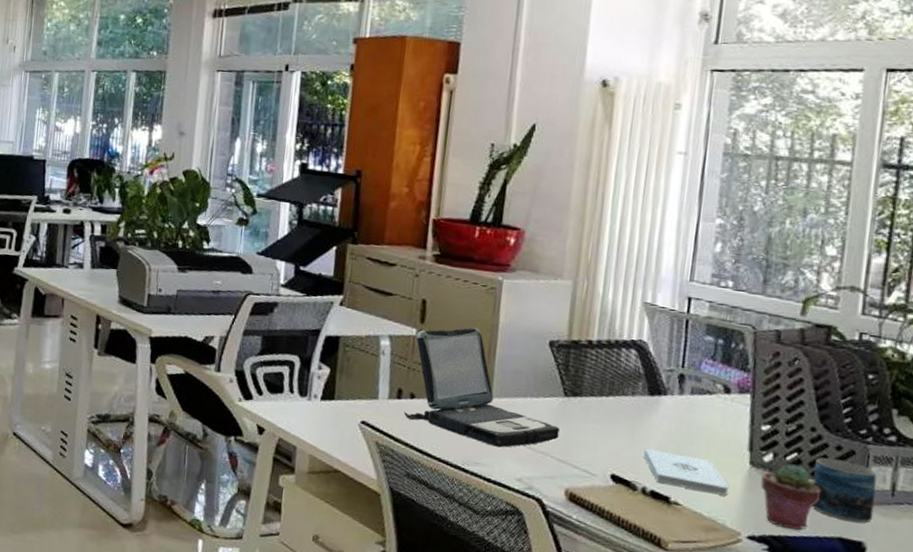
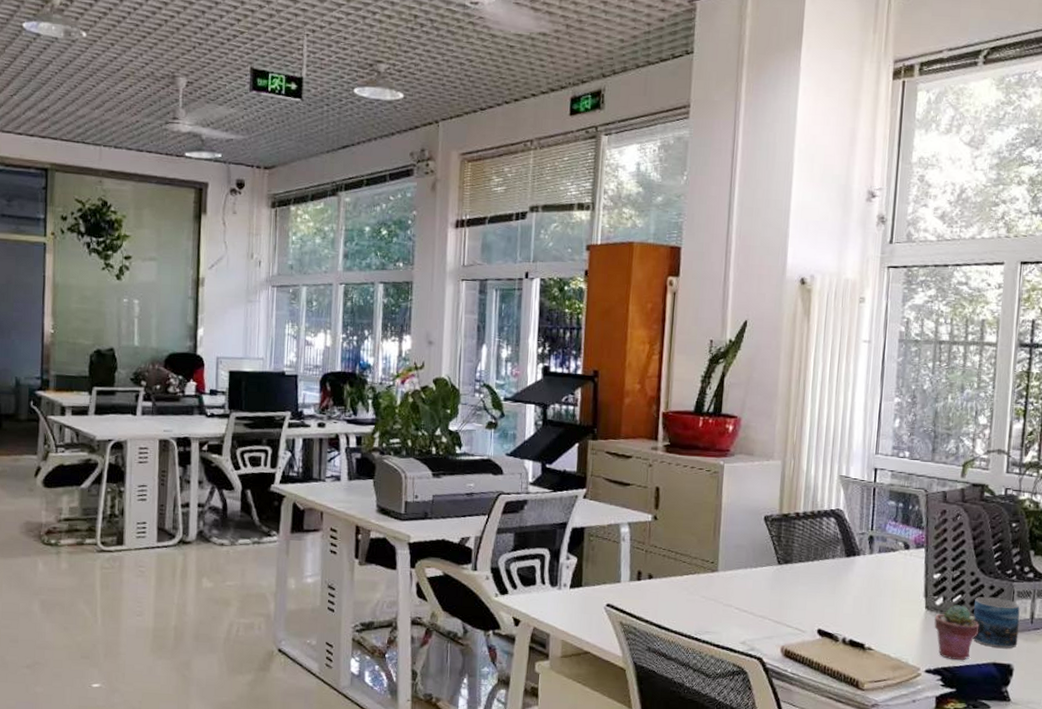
laptop: present [404,327,560,448] -> none [644,509,775,616]
notepad: present [644,447,729,496] -> none [843,603,910,638]

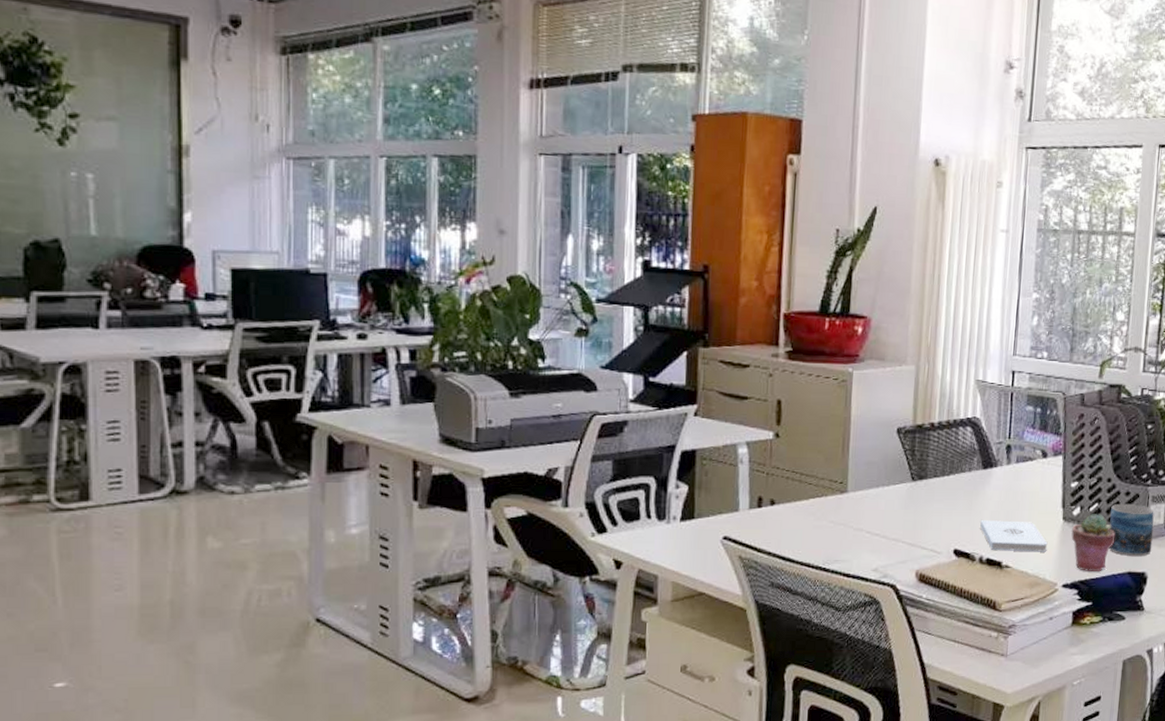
notepad: none [843,603,910,638] -> present [980,519,1048,552]

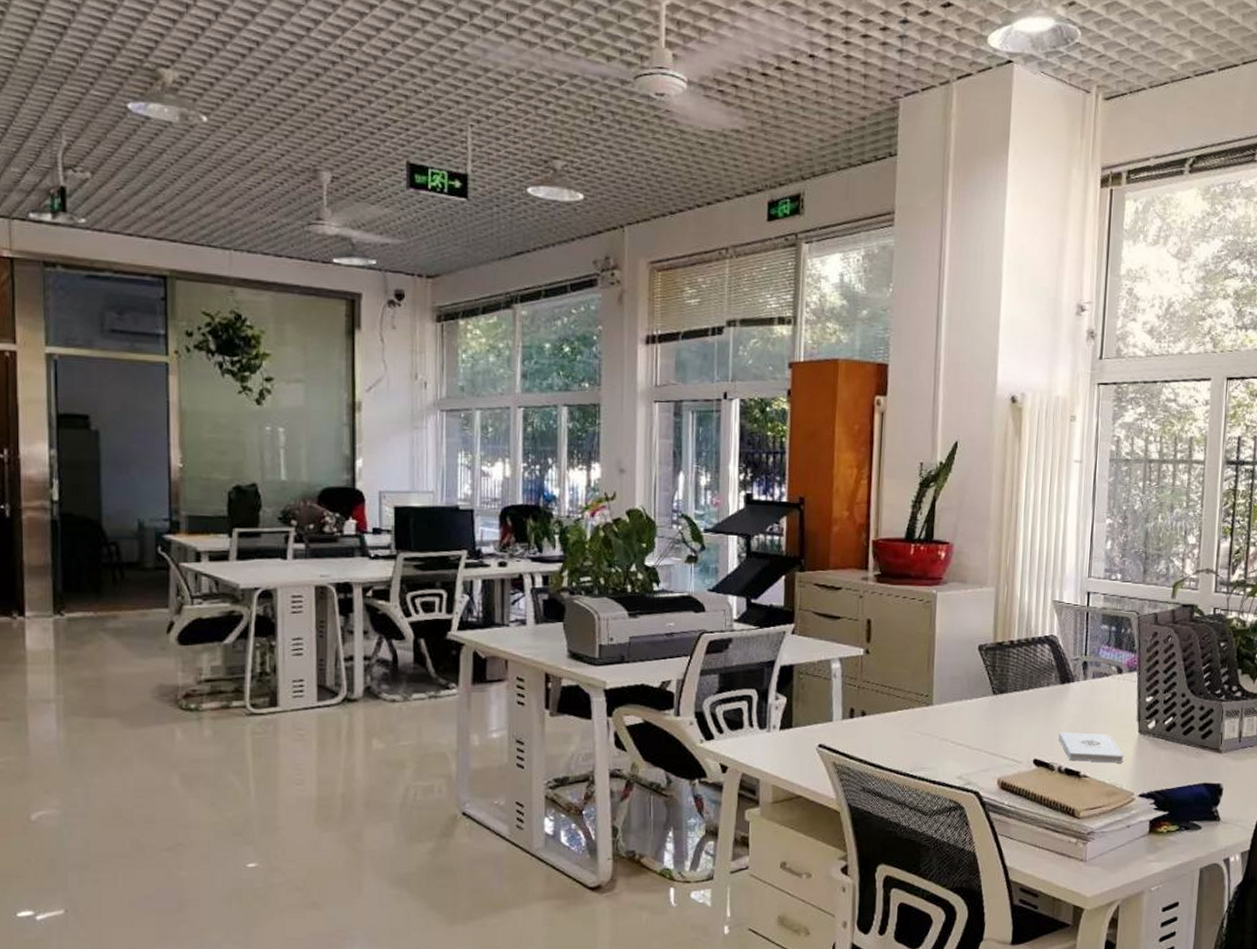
potted succulent: present [1071,514,1116,571] -> none [1147,727,1191,782]
mug: present [1109,503,1154,557] -> none [1184,717,1229,769]

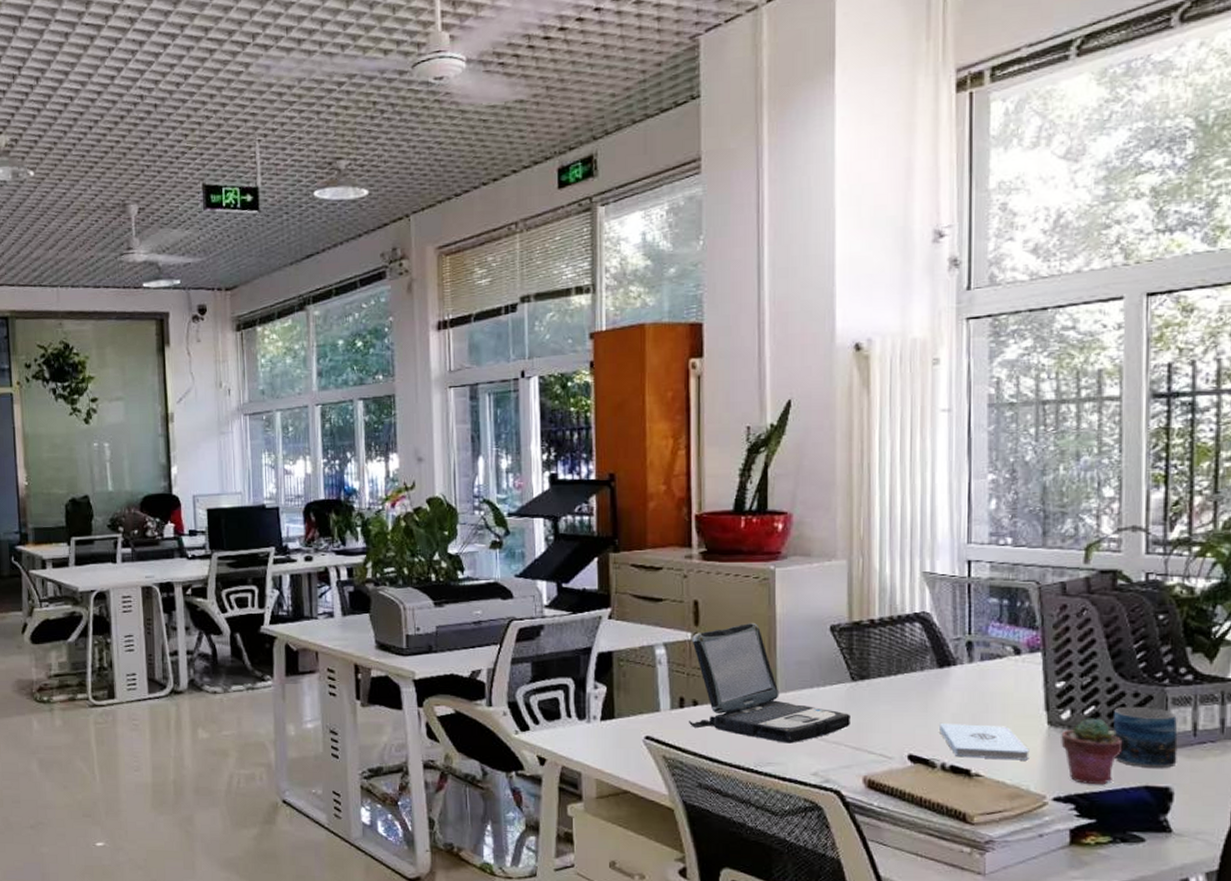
laptop: none [857,640,991,750] -> present [689,622,850,744]
potted succulent: none [1147,727,1191,782] -> present [1061,718,1123,784]
mug: none [1184,717,1229,769] -> present [1113,706,1178,769]

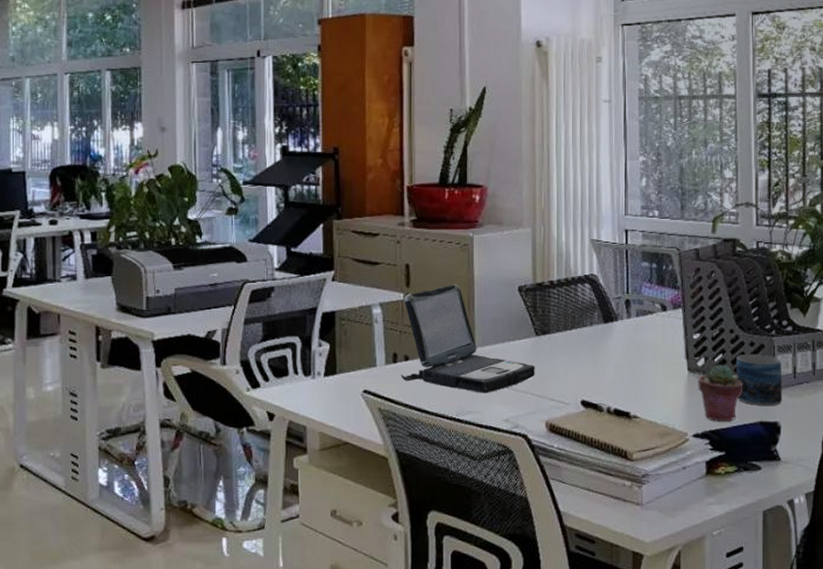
notepad: present [940,722,1030,760] -> none [606,371,675,403]

